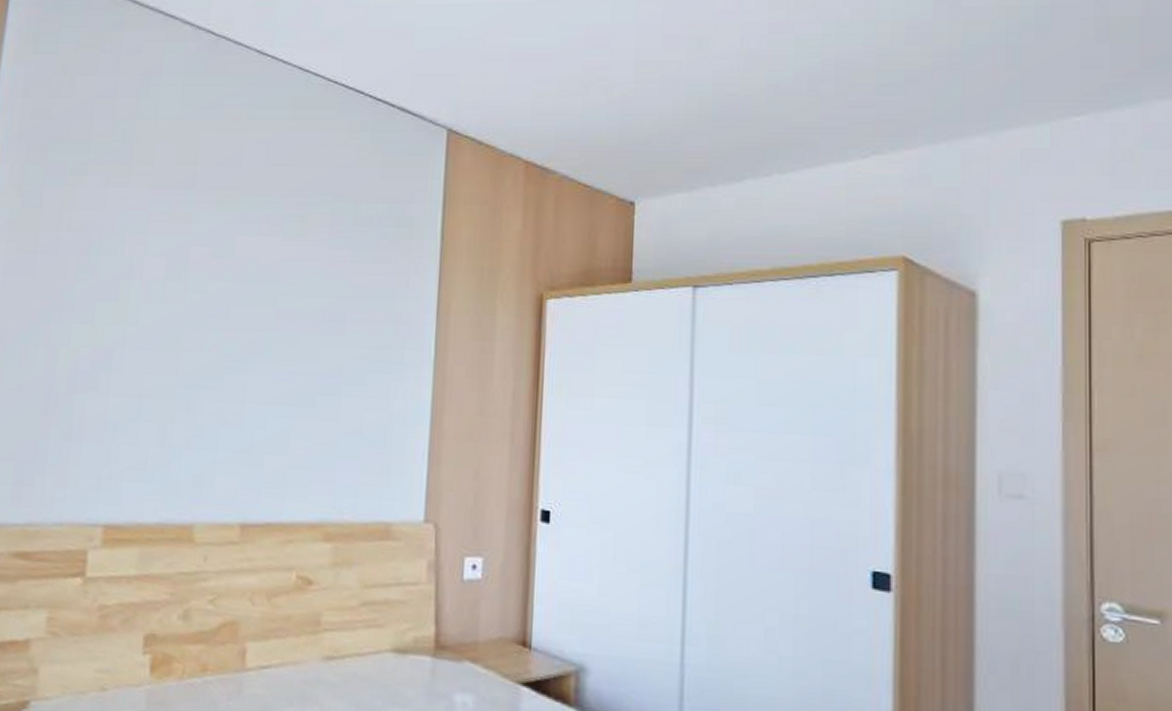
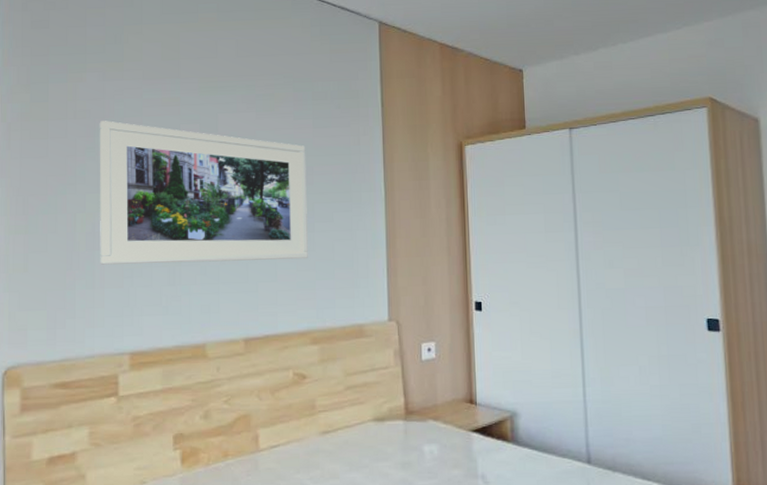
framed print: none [80,235,340,430] -> present [99,120,308,265]

